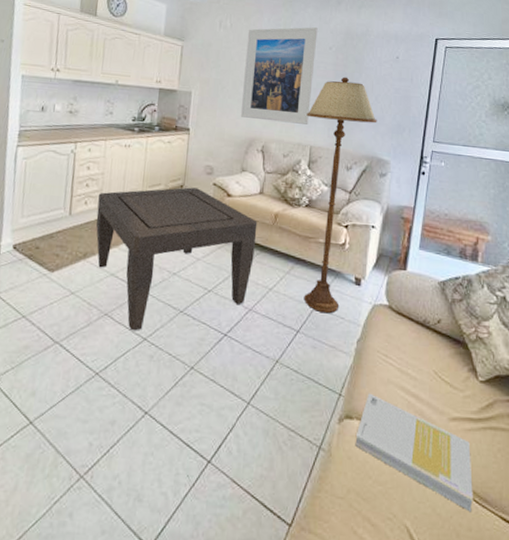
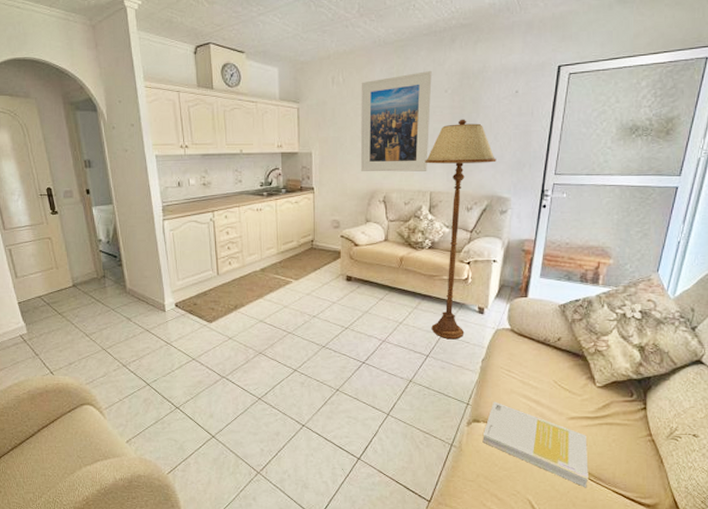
coffee table: present [96,187,258,331] -> none [239,241,385,364]

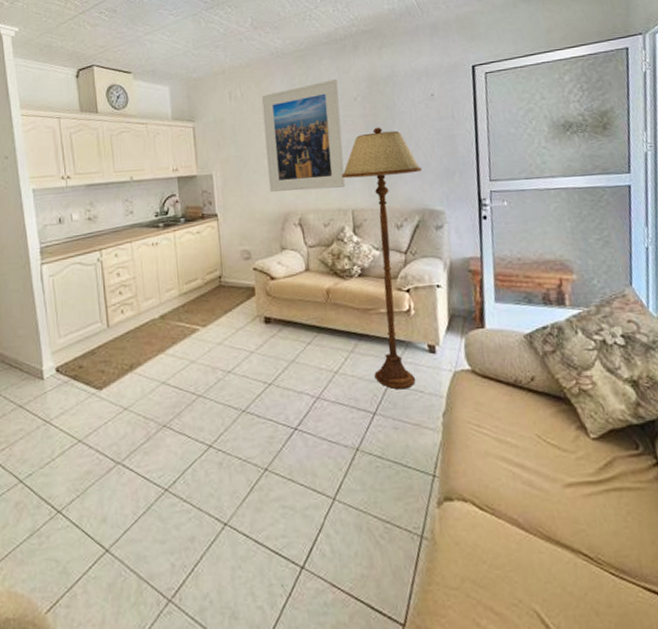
book: present [482,401,588,488] -> none [460,469,609,587]

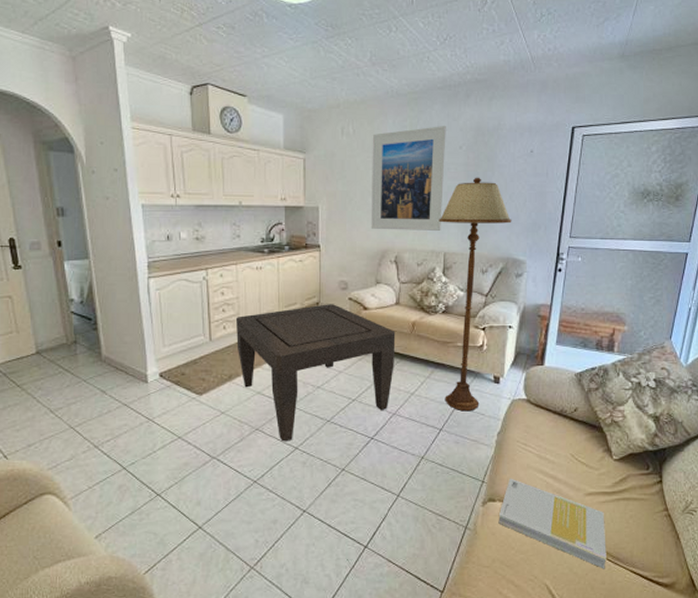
coffee table: none [133,276,312,439] -> present [235,304,396,442]
book: none [460,469,609,587] -> present [498,478,606,569]

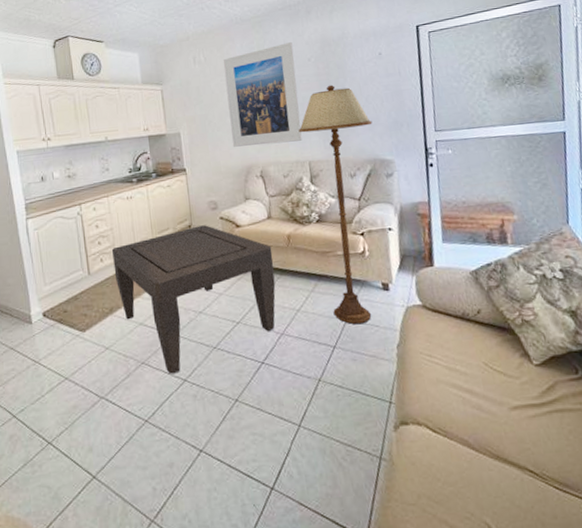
book: present [498,478,606,569] -> none [415,396,554,500]

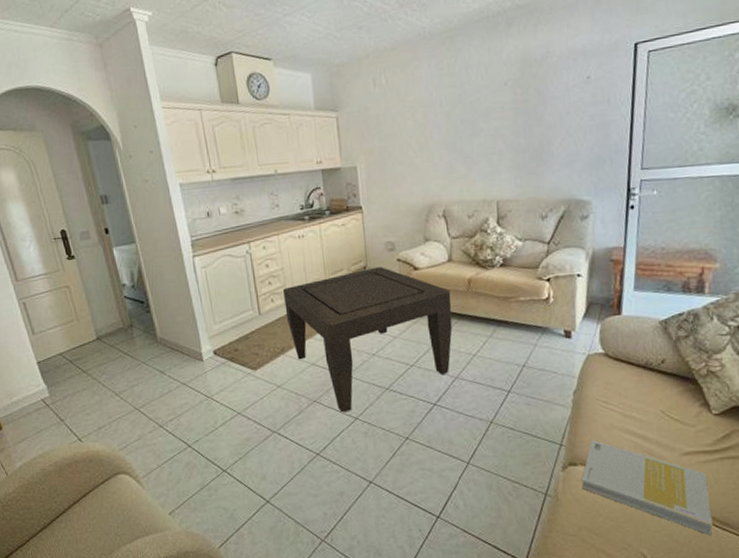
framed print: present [223,42,302,147] -> none [407,62,491,183]
floor lamp: present [298,84,373,325] -> none [487,113,571,371]
book: none [415,396,554,500] -> present [582,440,713,536]

